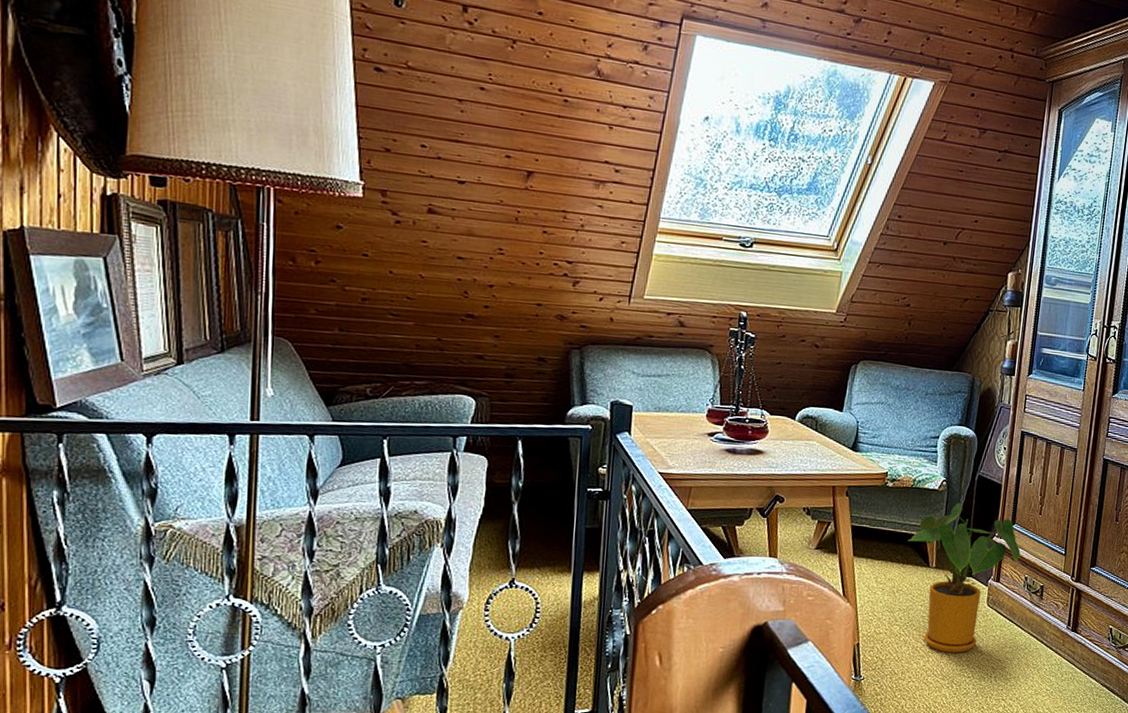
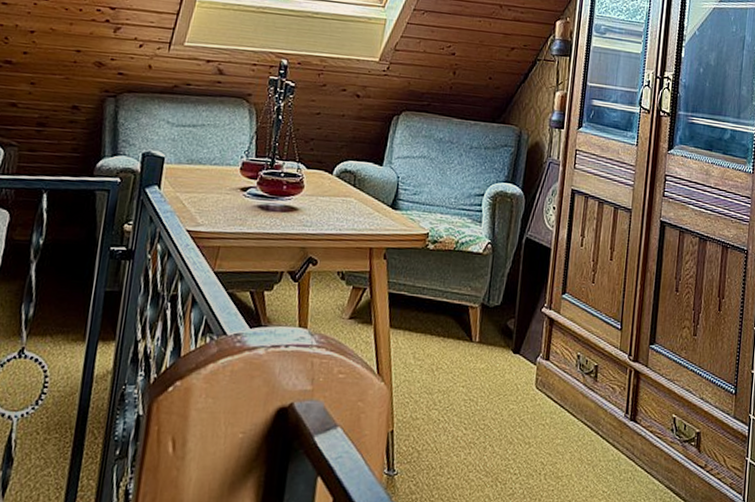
house plant: present [908,503,1021,653] -> none [449,268,572,444]

